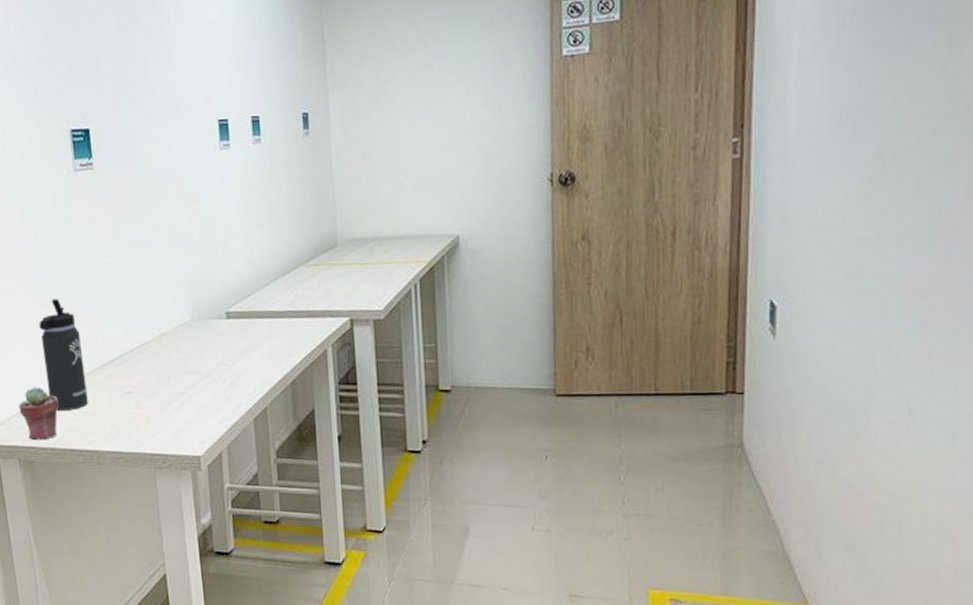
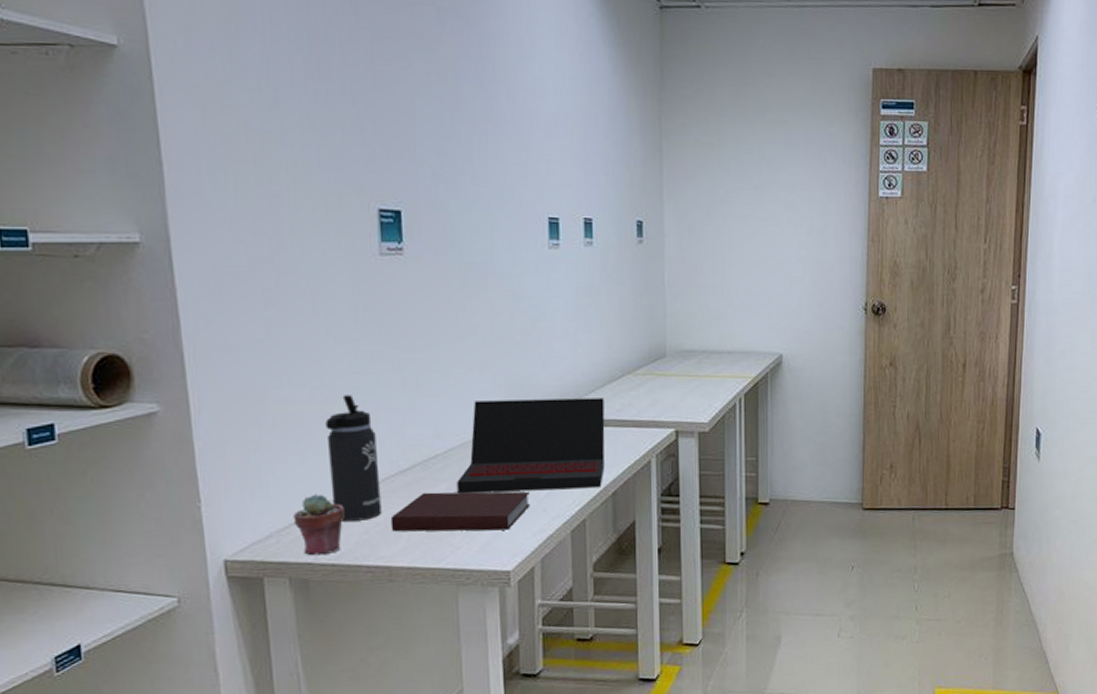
notebook: none [95,382,215,420] -> present [390,491,530,532]
laptop: none [150,290,283,385] -> present [457,398,605,494]

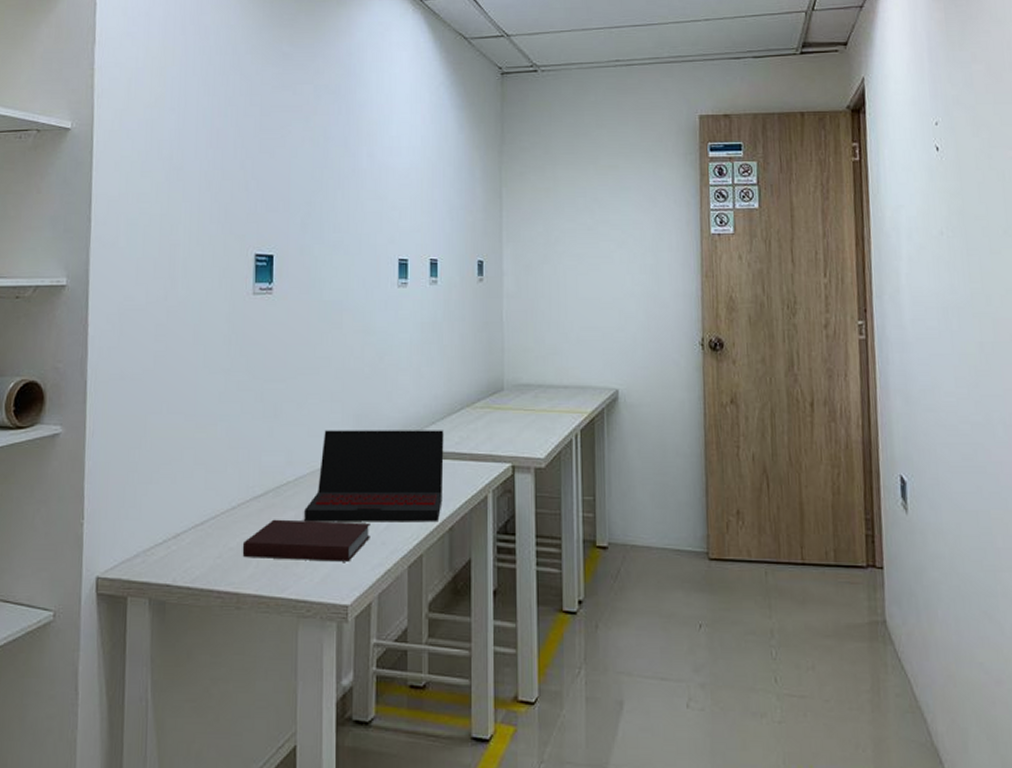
potted succulent: present [293,494,345,556] -> none [158,516,203,578]
thermos bottle: present [325,395,382,521] -> none [193,422,237,545]

